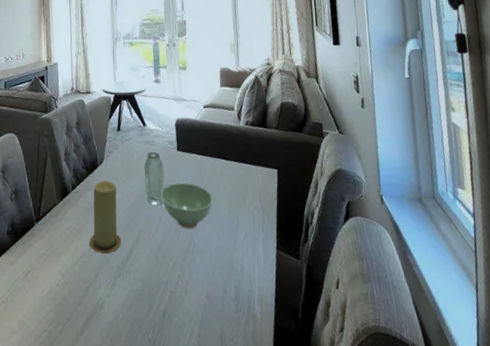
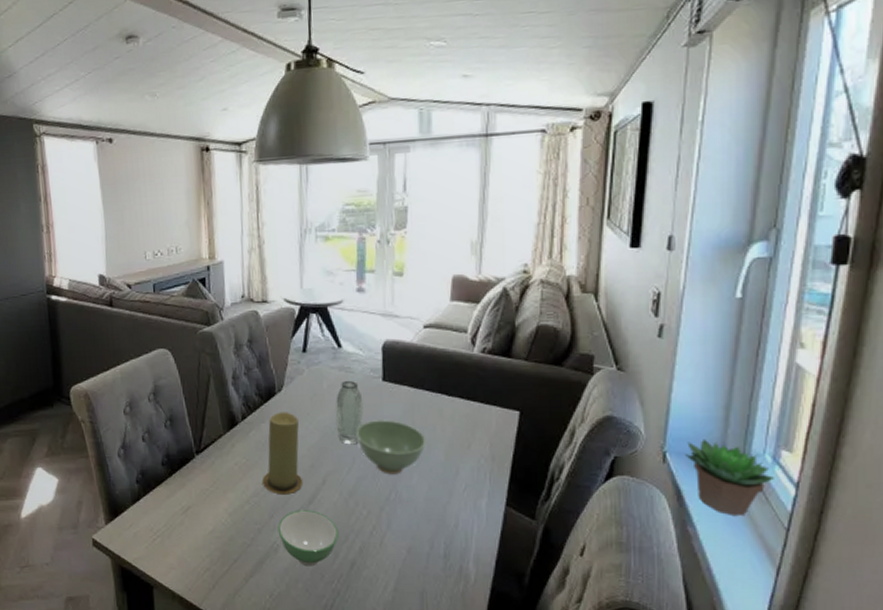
bowl: none [102,266,152,320] -> present [277,510,339,567]
succulent plant: none [395,183,458,245] -> present [685,438,774,517]

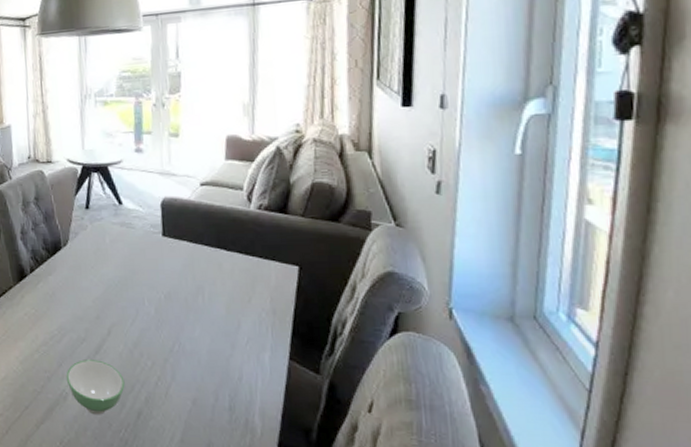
candle: present [263,412,303,495] -> none [51,265,90,345]
vase: present [335,380,364,445] -> none [117,235,146,297]
bowl: present [355,420,427,475] -> none [138,273,208,327]
succulent plant: present [685,438,774,517] -> none [473,295,570,376]

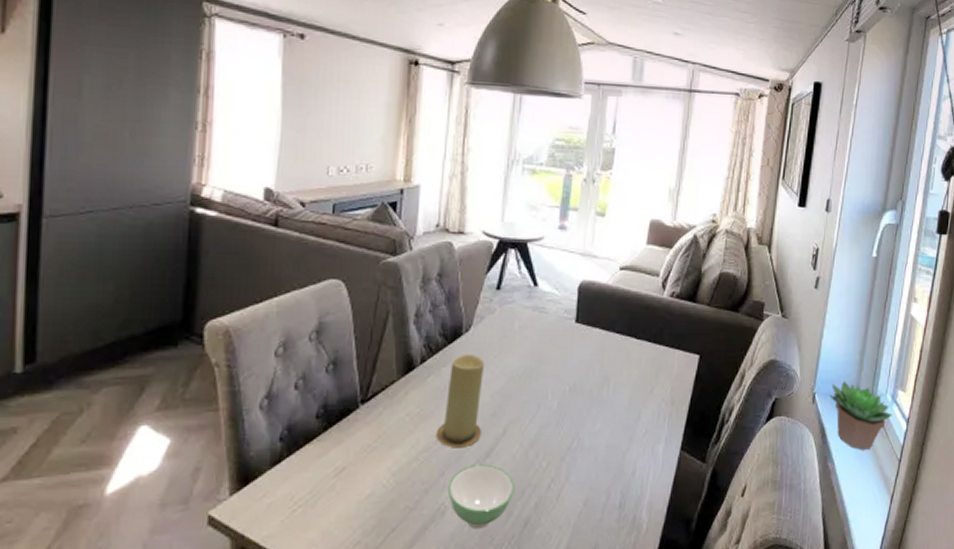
candle: none [51,265,90,345] -> present [437,354,485,448]
succulent plant: none [473,295,570,376] -> present [830,380,892,451]

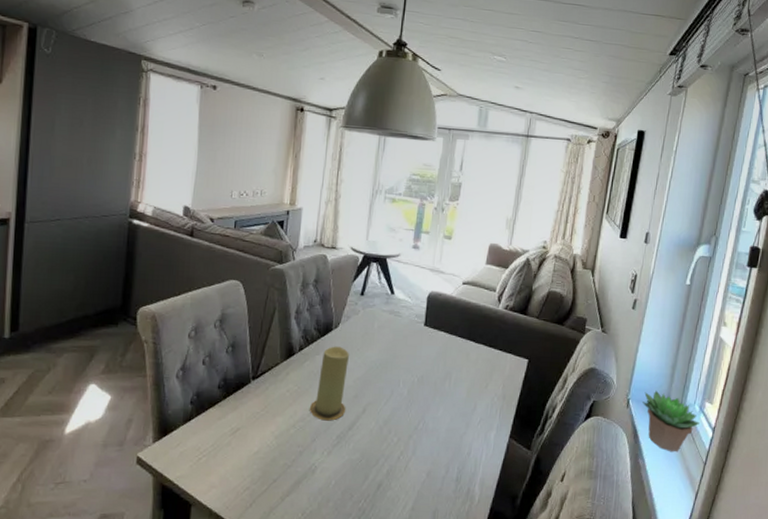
bowl: present [447,464,515,529] -> none [317,435,371,487]

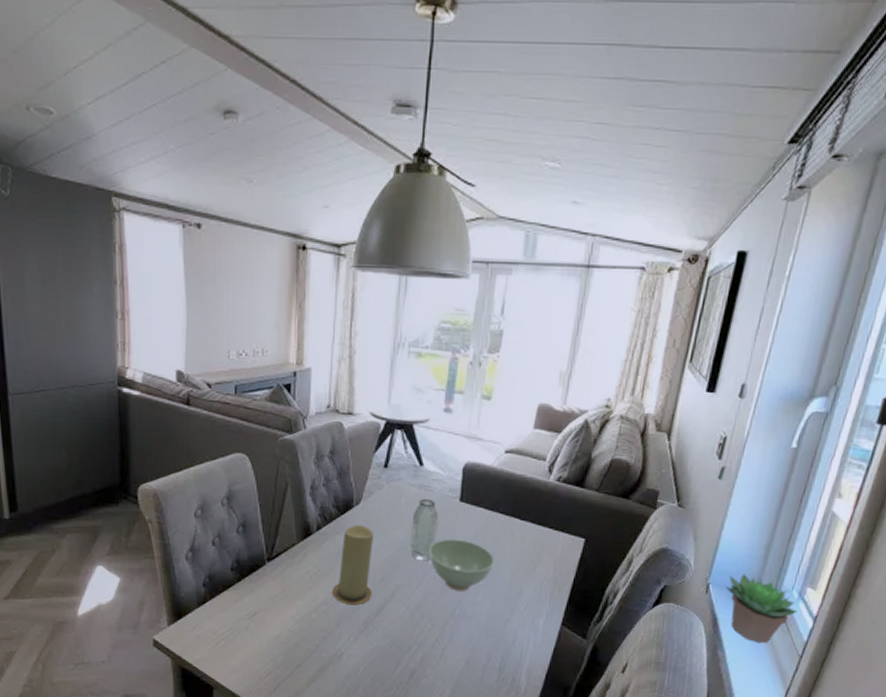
vase: none [380,322,406,379] -> present [410,498,439,561]
bowl: none [396,359,454,407] -> present [428,538,495,591]

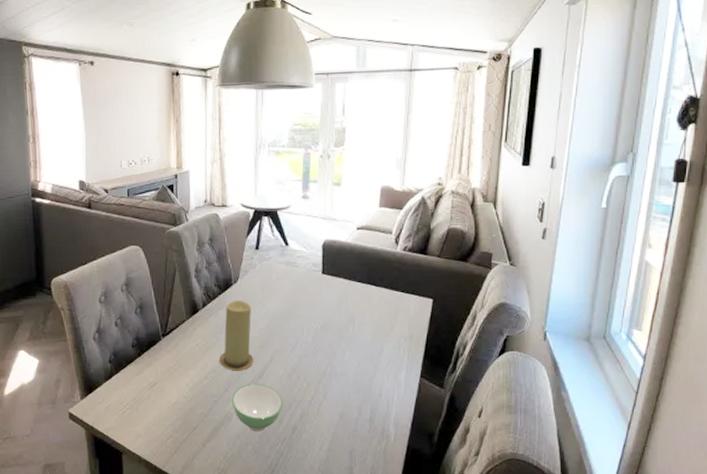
bowl: none [343,620,402,674] -> present [231,384,283,432]
vase: present [410,498,439,561] -> none [282,273,306,328]
bowl: present [428,538,495,591] -> none [299,306,357,353]
succulent plant: present [726,573,797,644] -> none [561,320,627,383]

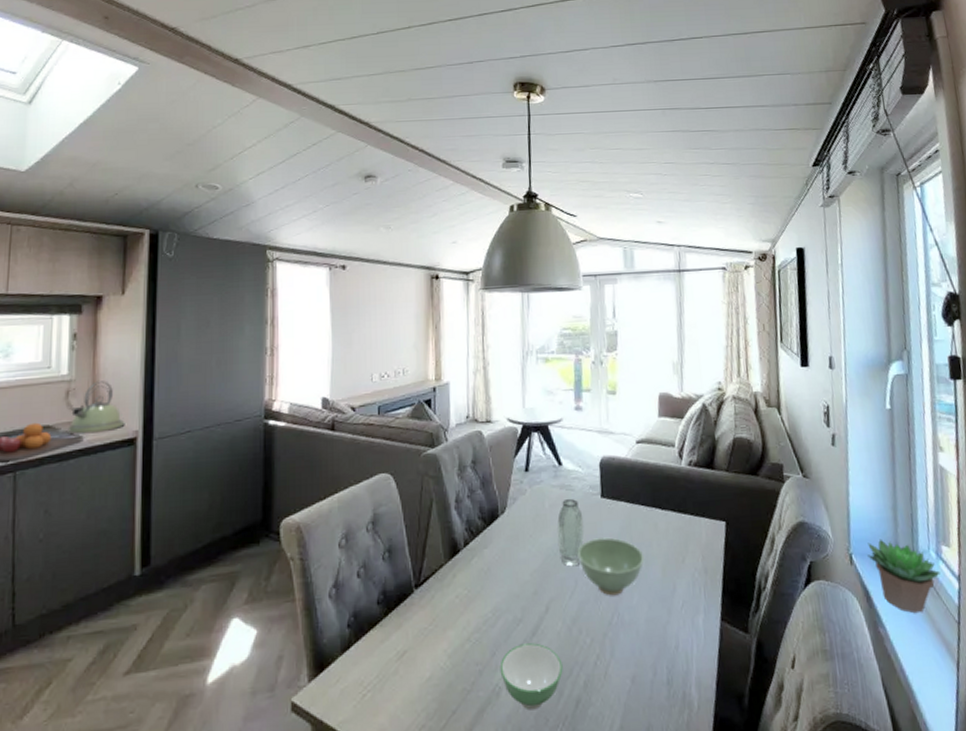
candle: present [219,300,254,371] -> none [485,535,526,628]
vase: none [282,273,306,328] -> present [557,498,585,567]
bowl: none [299,306,357,353] -> present [577,537,645,596]
succulent plant: none [561,320,627,383] -> present [867,538,940,614]

